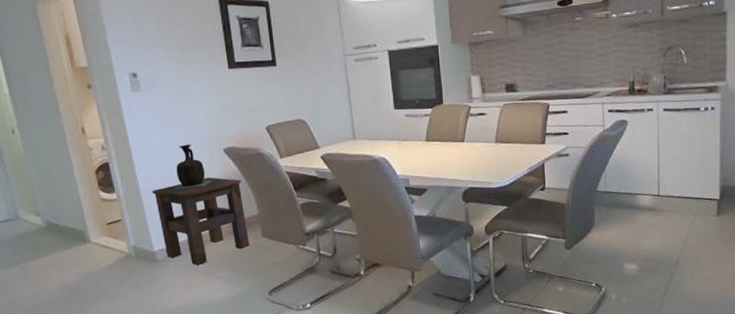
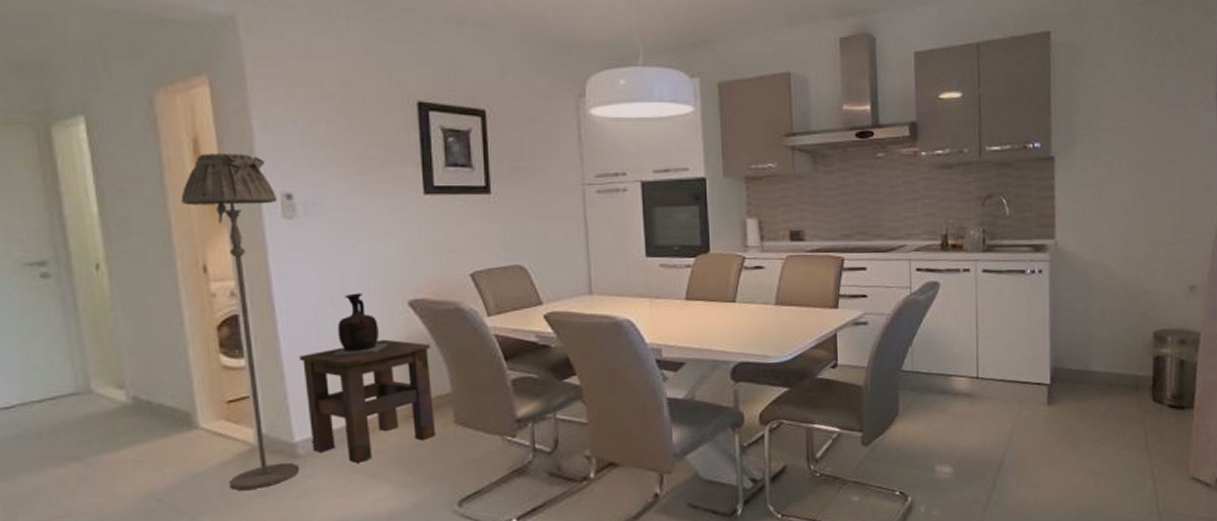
floor lamp: none [62,45,159,284] -> present [181,153,299,490]

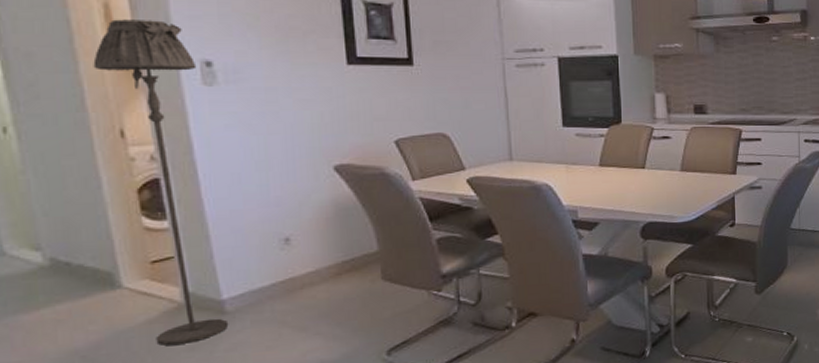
side table: present [299,339,436,463] -> none [224,202,364,318]
vase: present [332,293,387,357] -> none [258,158,314,219]

